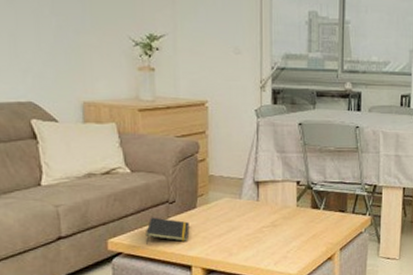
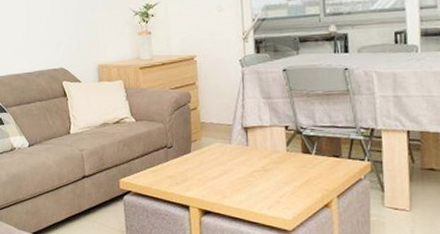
notepad: present [146,217,190,244] -> none [149,160,186,184]

